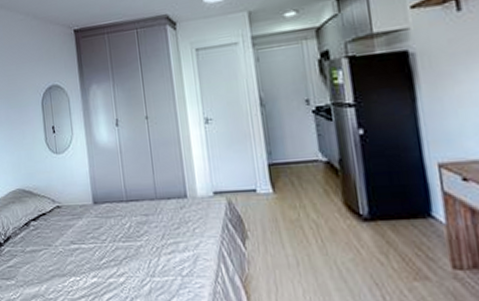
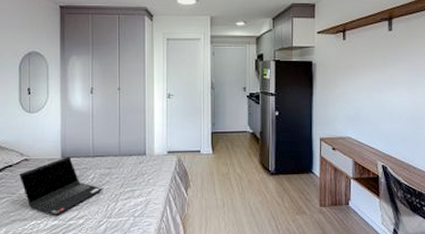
laptop computer: none [53,202,142,272] -> present [19,156,103,216]

